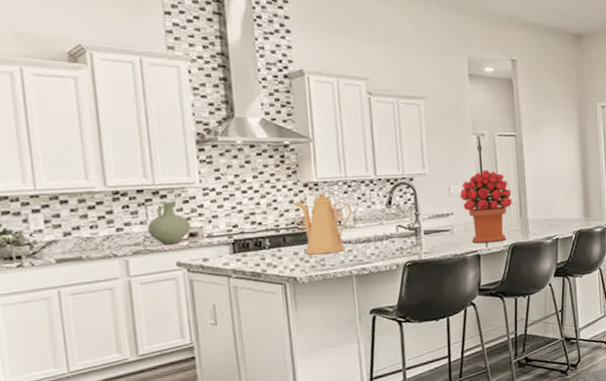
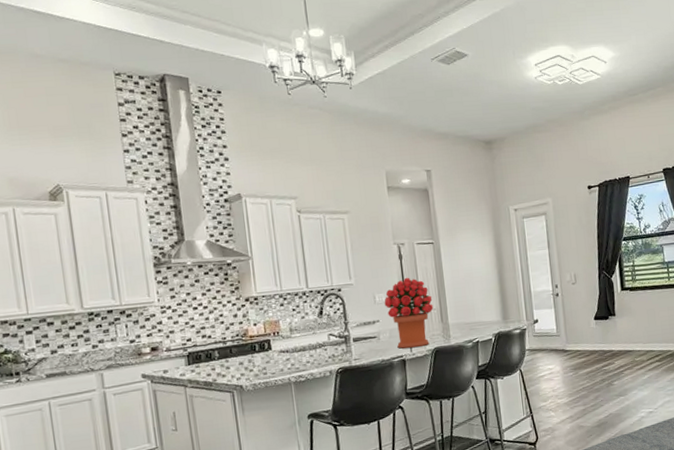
ceramic jug: present [147,202,191,245] -> none [117,320,152,359]
coffee pot: present [293,193,352,255] -> none [237,306,288,365]

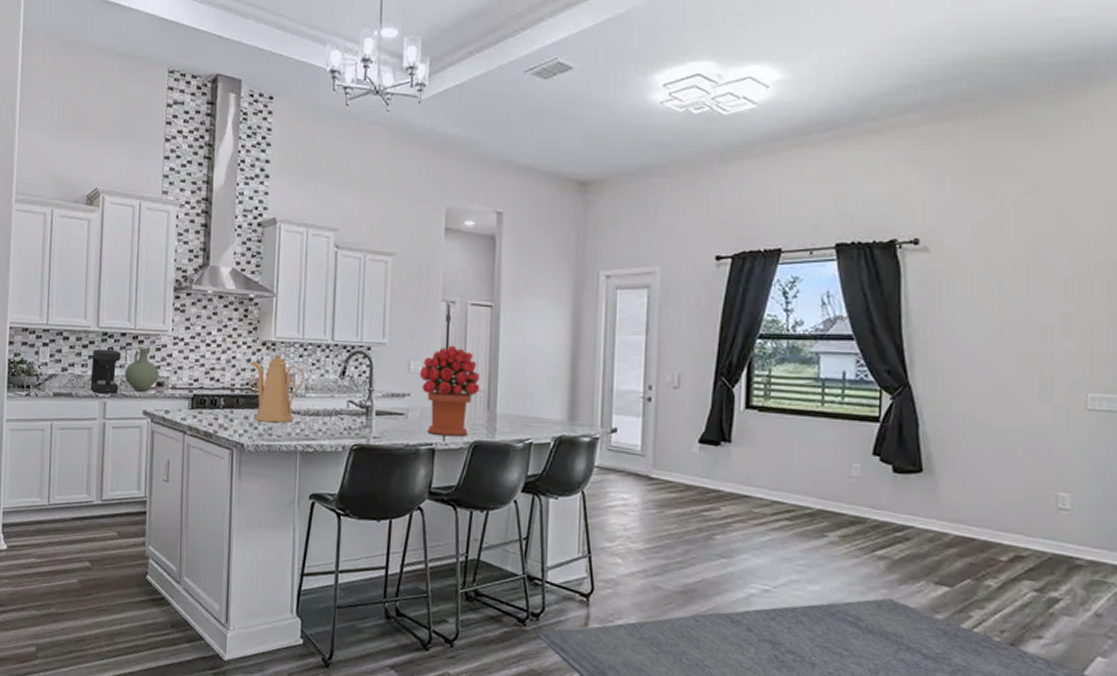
coffee maker: none [81,326,114,368] -> present [90,349,122,394]
ceramic jug: none [117,320,152,359] -> present [124,348,159,392]
coffee pot: none [237,306,288,365] -> present [250,354,305,423]

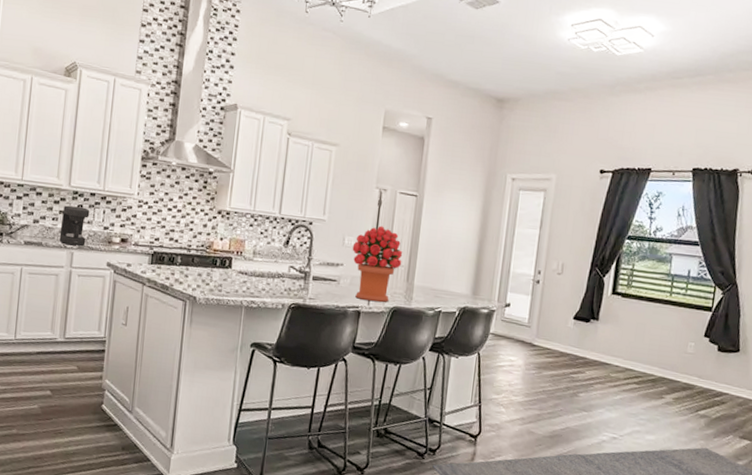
ceramic jug: present [124,348,159,392] -> none [91,207,124,246]
coffee pot: present [250,354,305,423] -> none [206,222,254,282]

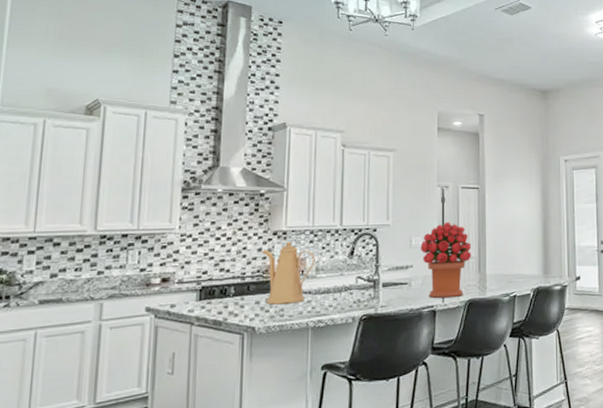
coffee maker: present [59,205,90,247] -> none [84,251,122,296]
coffee pot: none [206,222,254,282] -> present [261,241,315,305]

